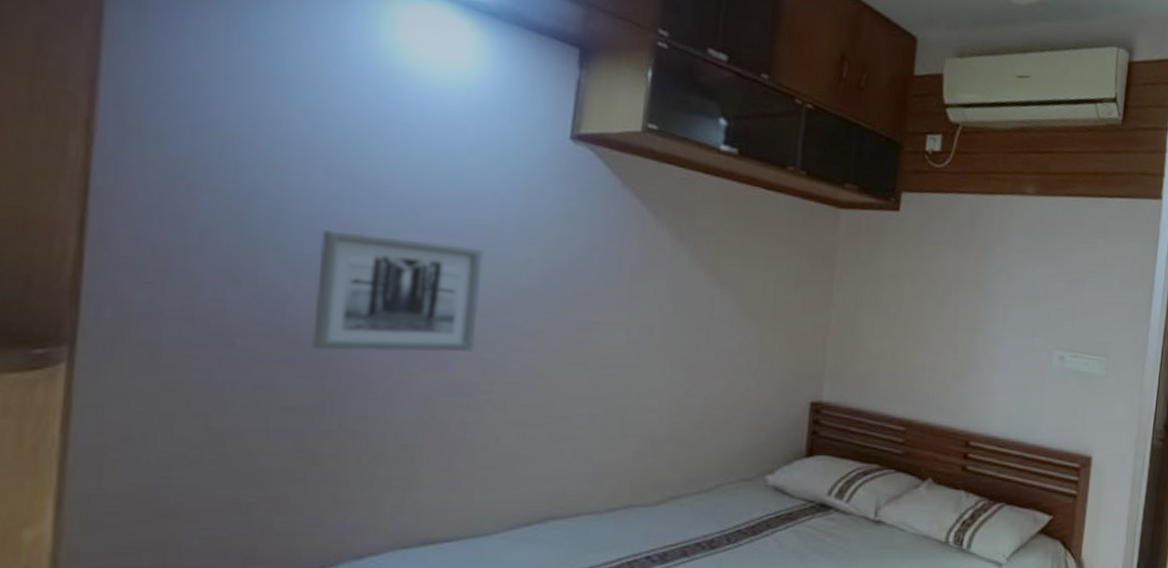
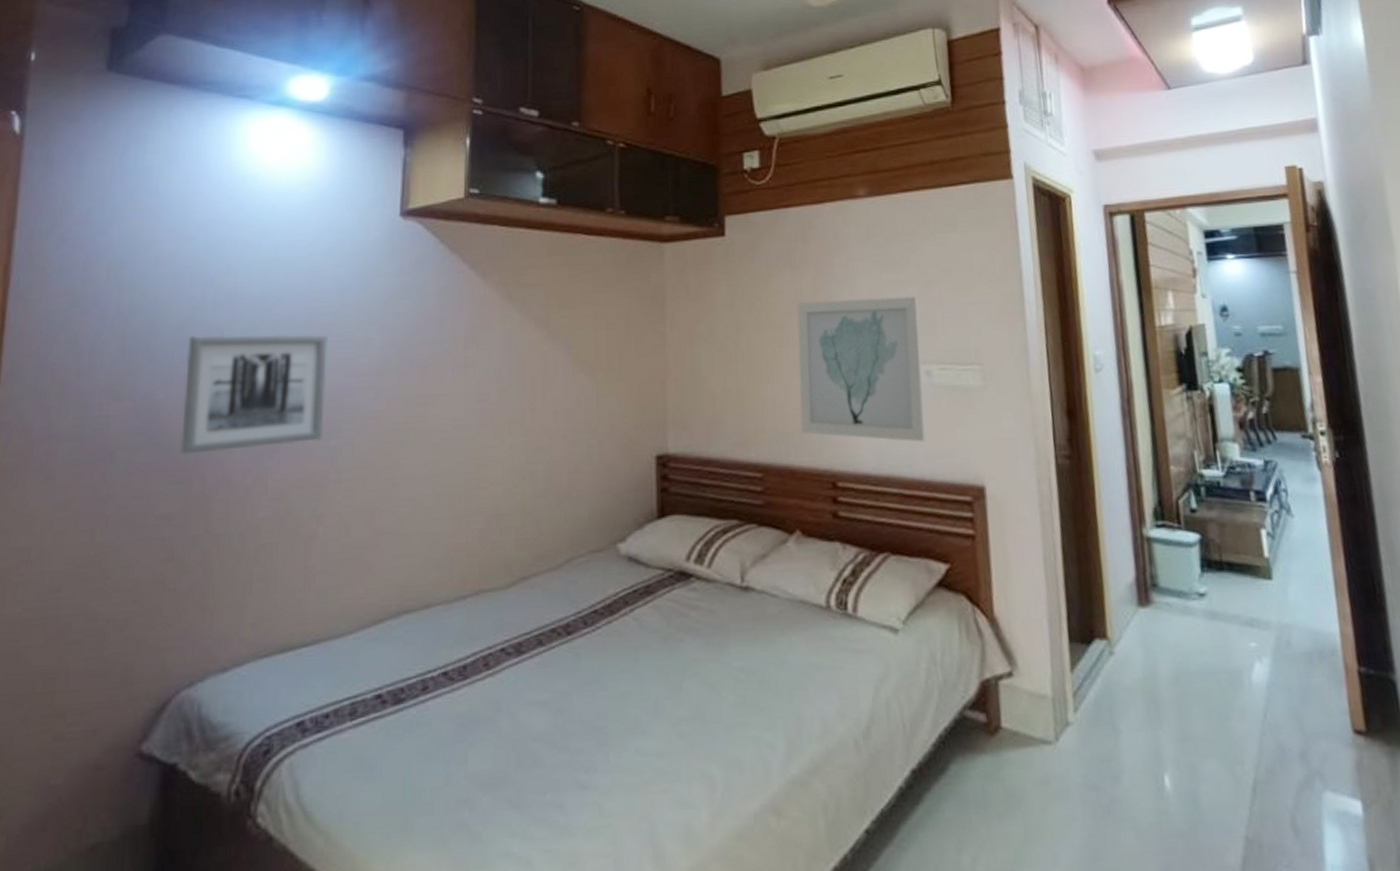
wall art: none [945,282,1063,416] -> present [797,296,926,442]

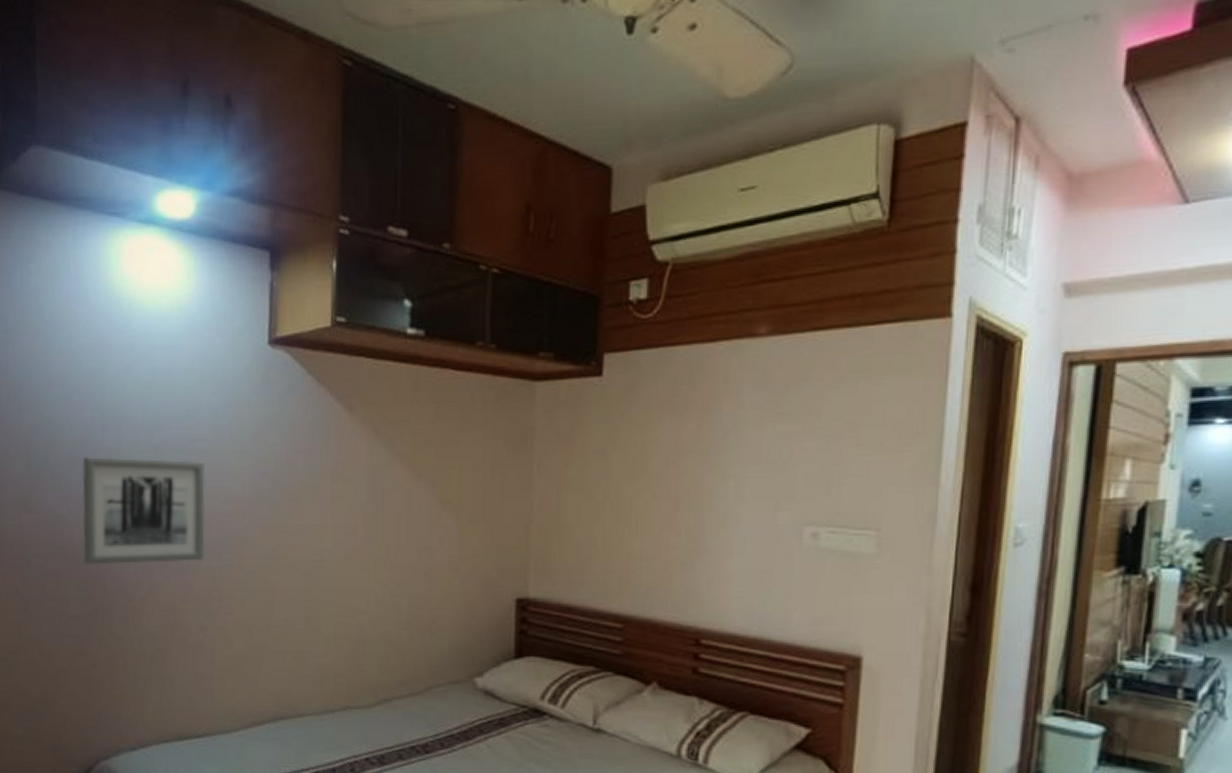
wall art: present [797,296,926,442] -> none [668,451,814,607]

